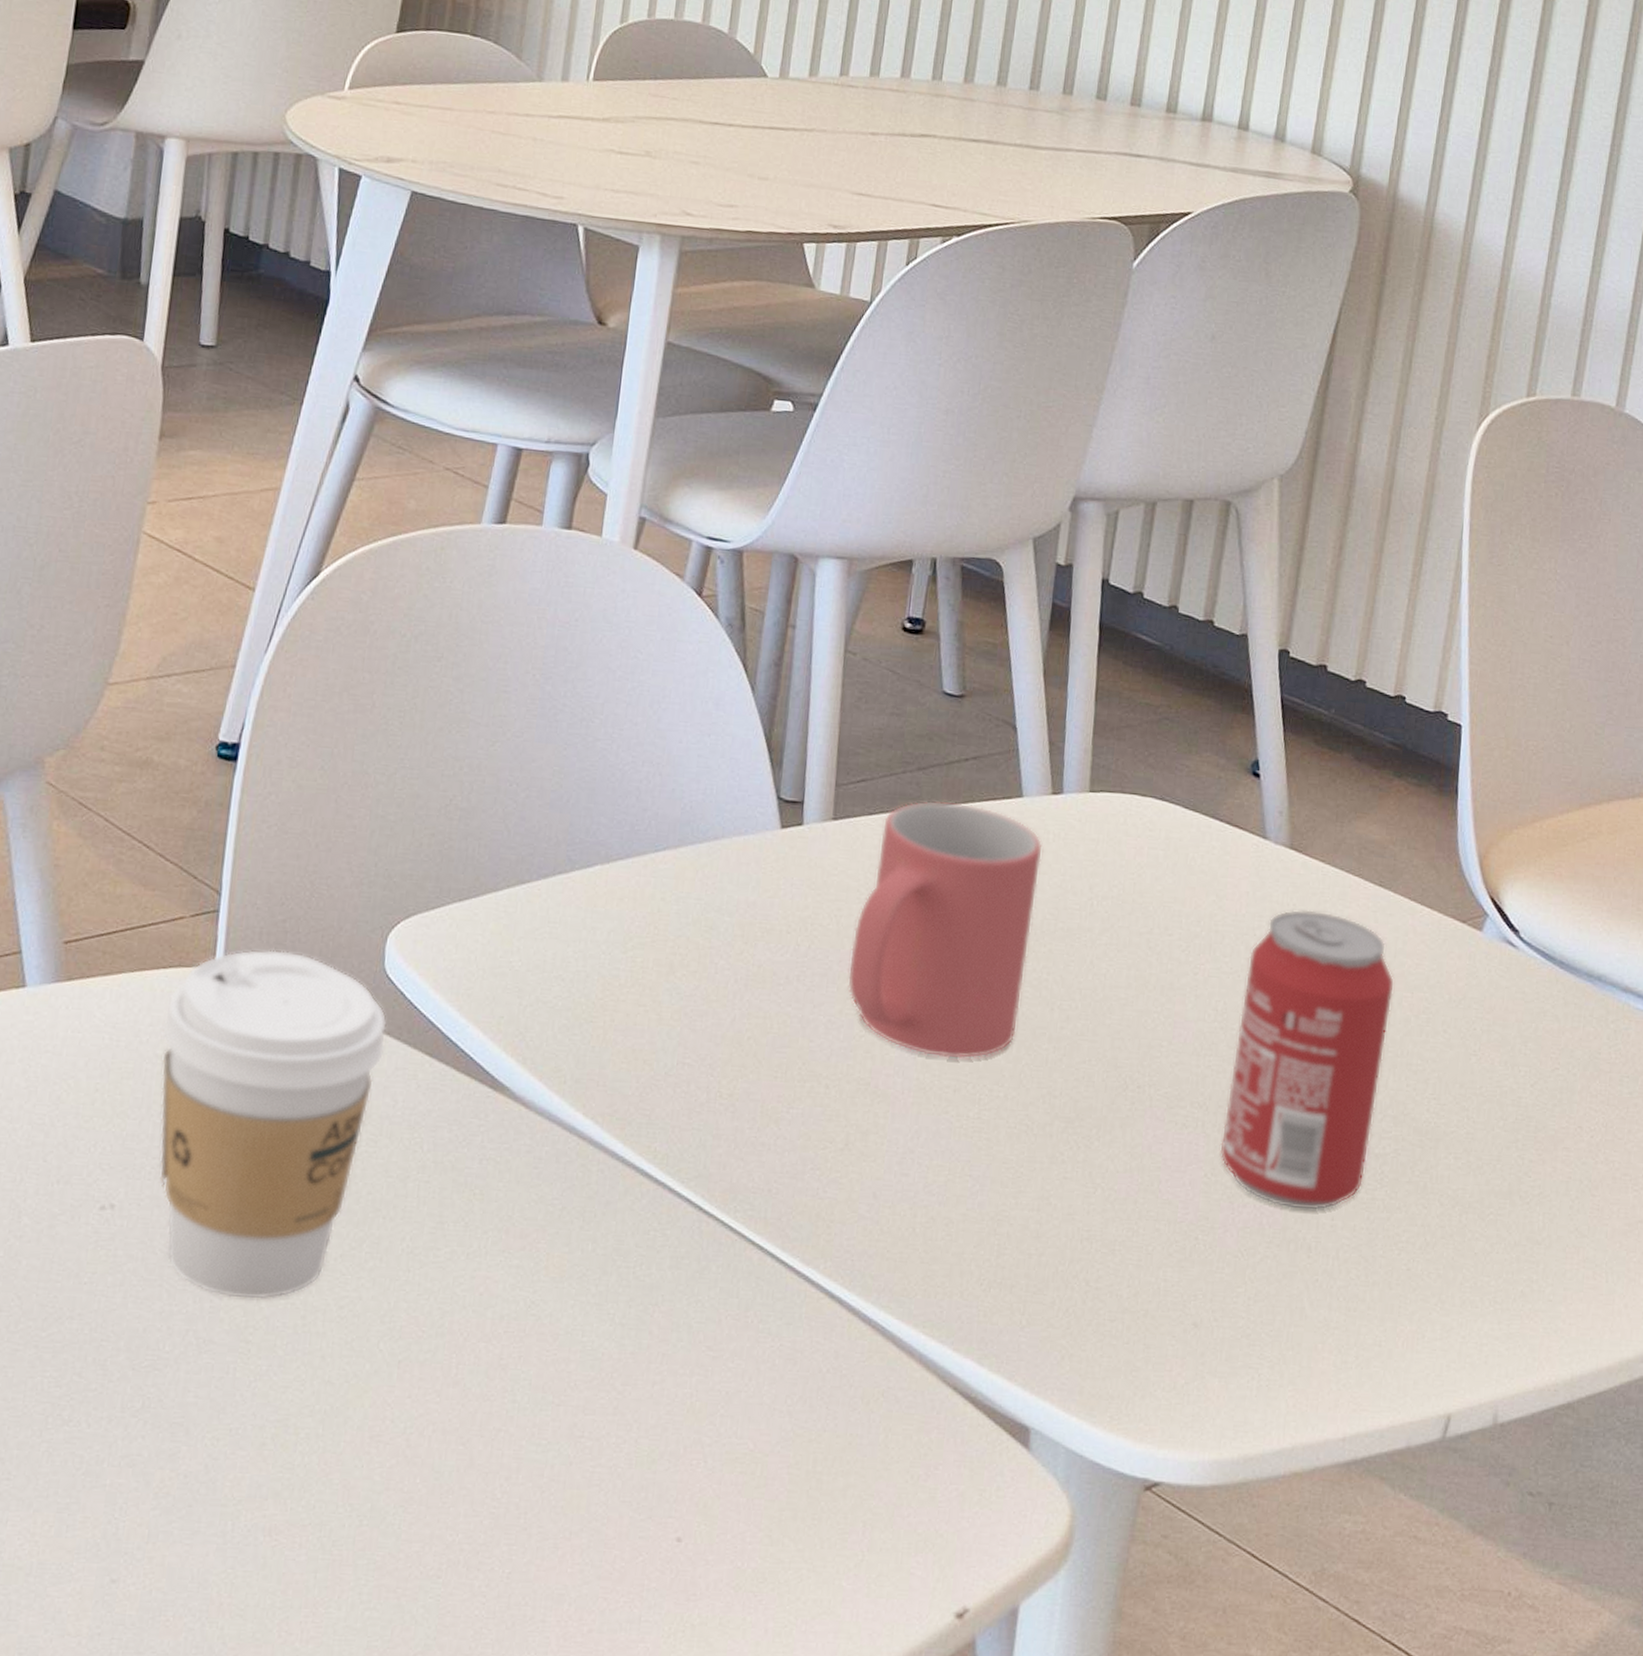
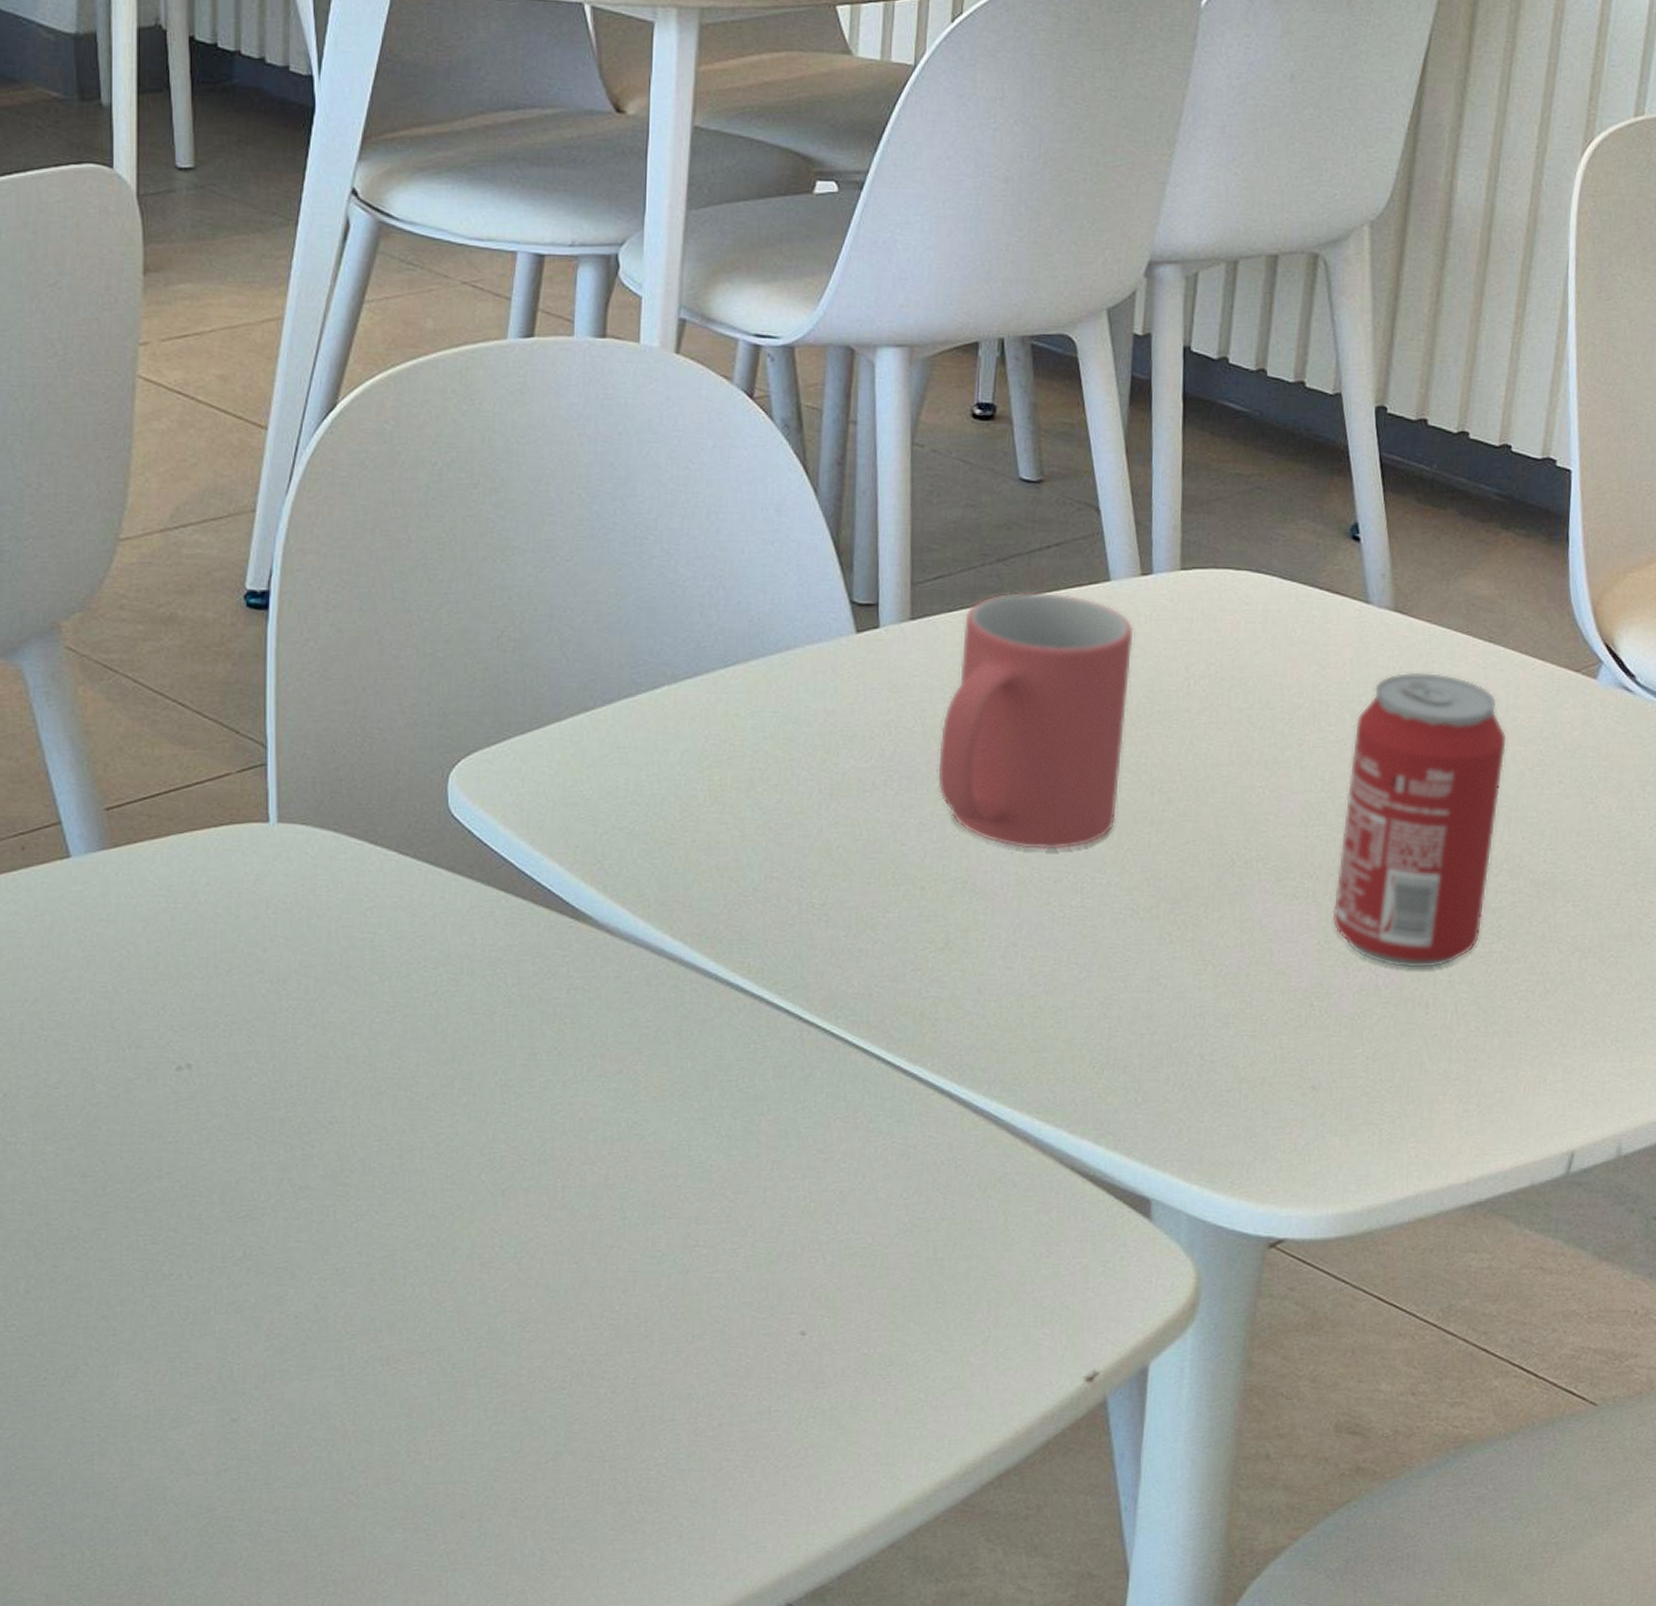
coffee cup: present [159,949,387,1300] -> none [220,799,458,1145]

